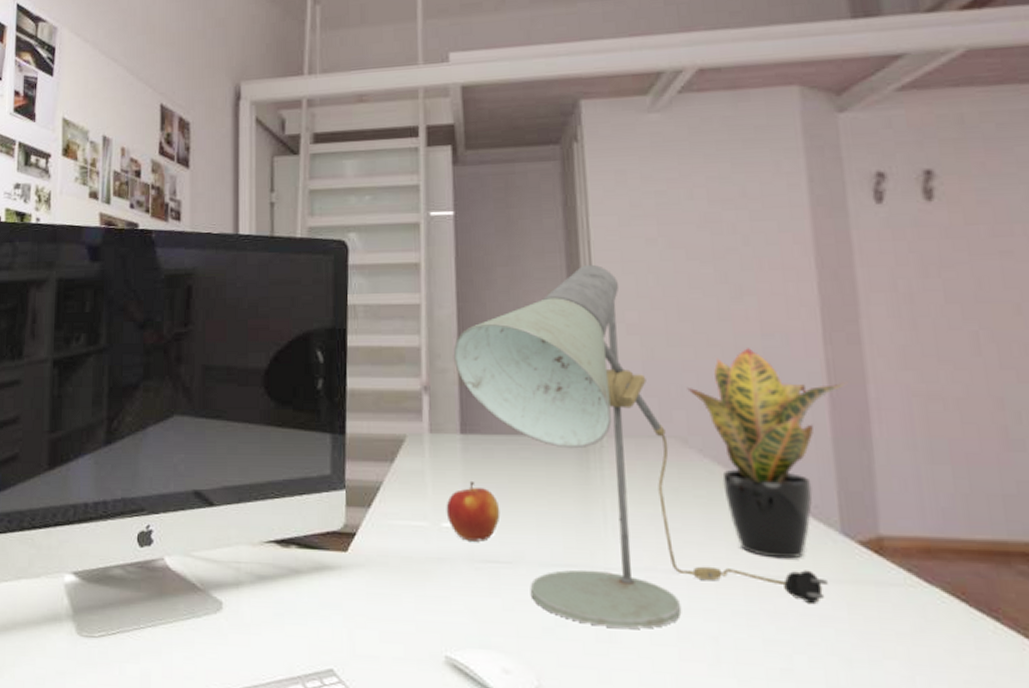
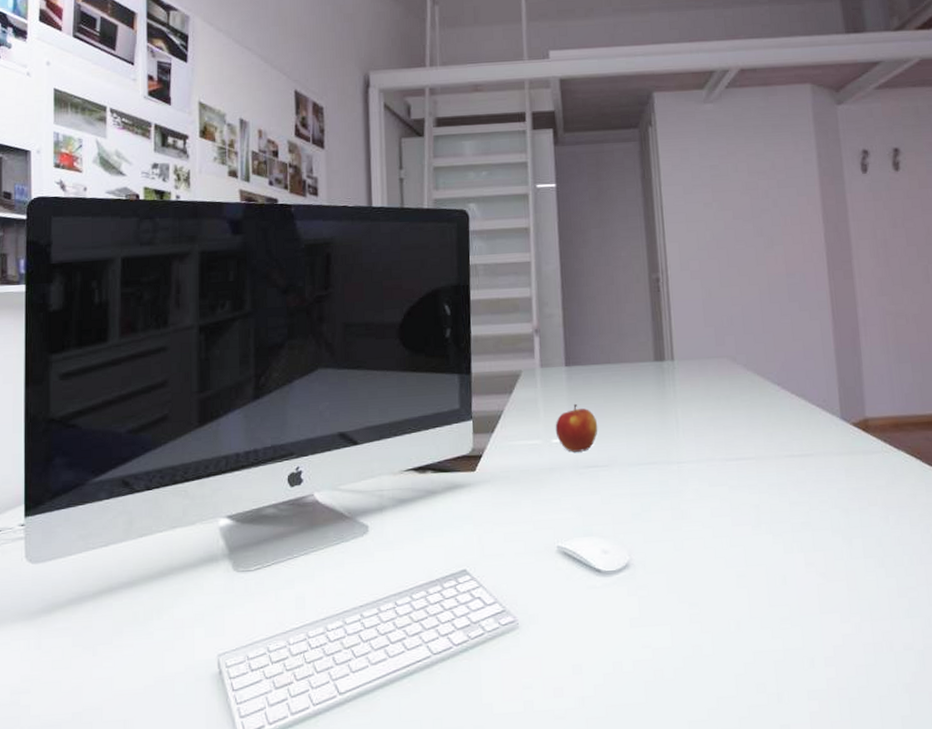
desk lamp: present [453,264,828,629] -> none [558,224,832,508]
potted plant: present [687,348,849,559] -> none [735,285,846,442]

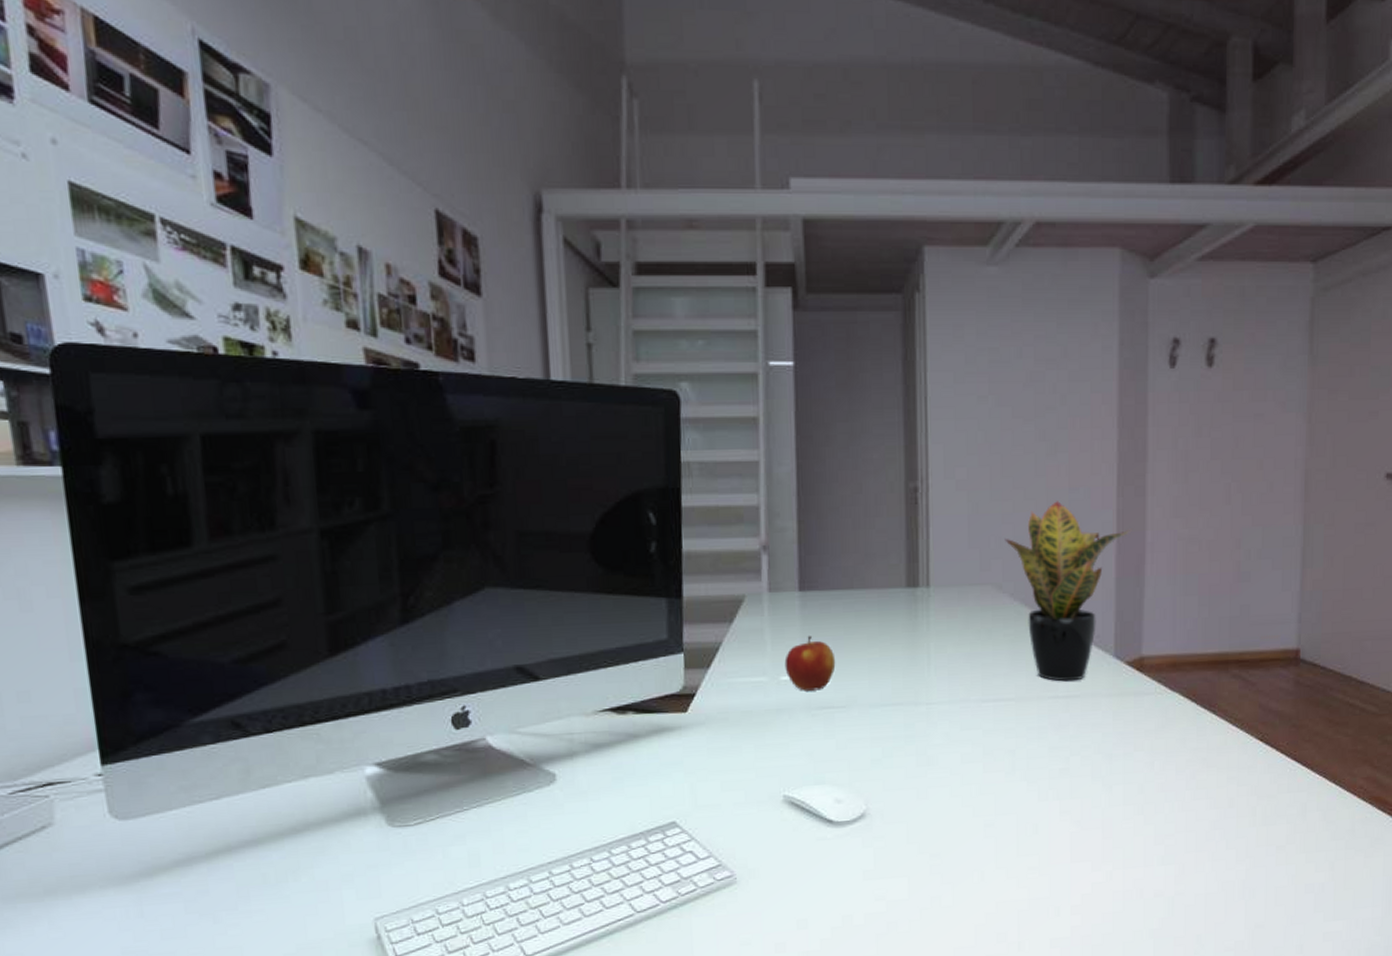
potted plant: none [735,285,846,442] -> present [1005,501,1133,682]

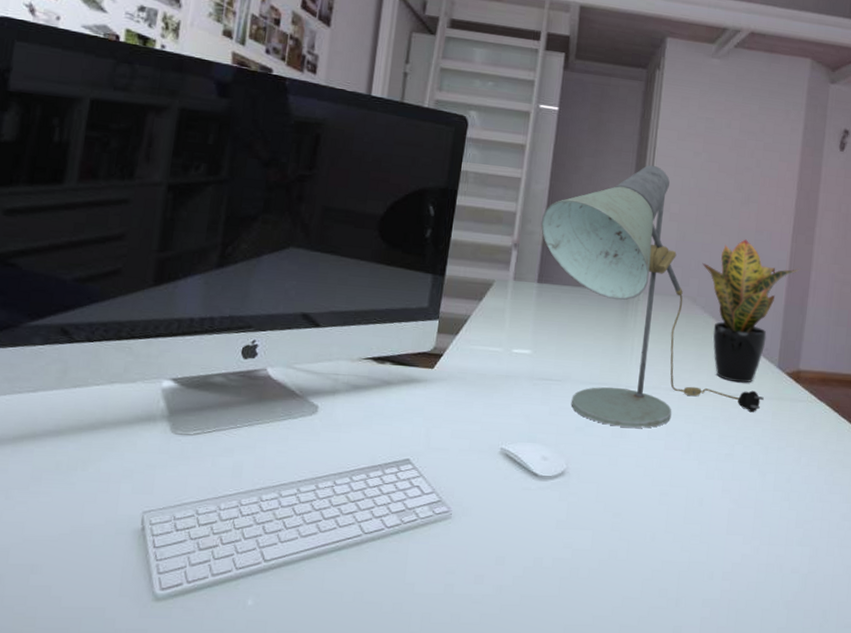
apple: present [784,635,836,691] -> none [517,318,559,365]
desk lamp: none [792,421,1100,753] -> present [540,165,764,428]

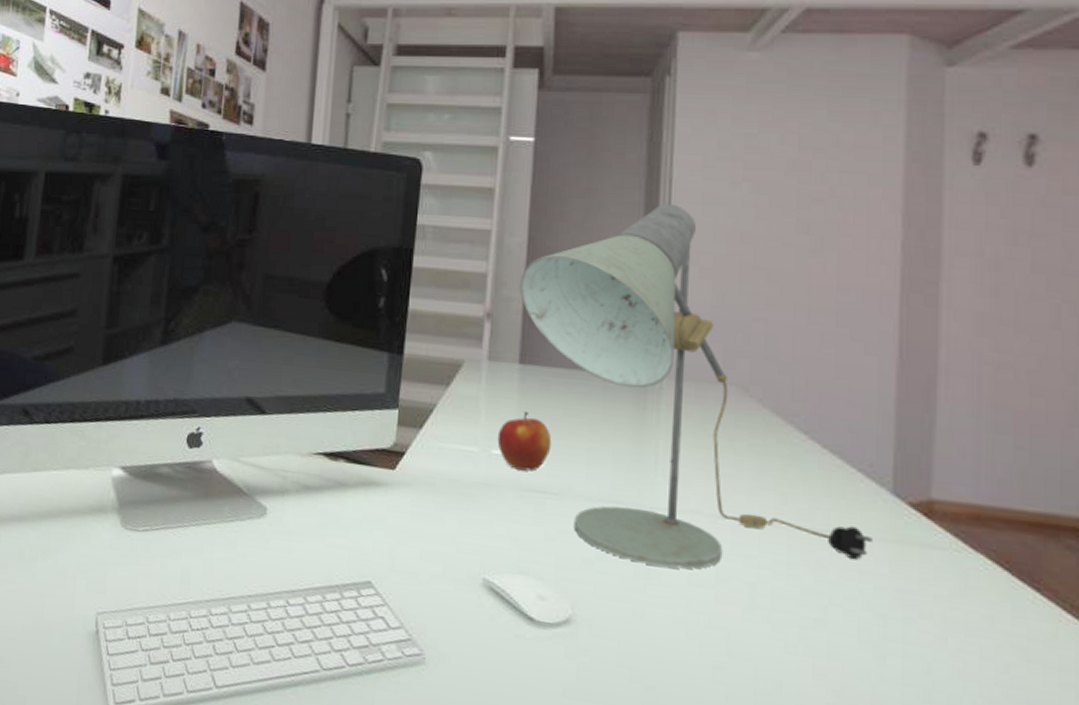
apple: none [517,318,559,365] -> present [497,410,552,472]
potted plant: present [702,239,801,383] -> none [754,302,921,514]

